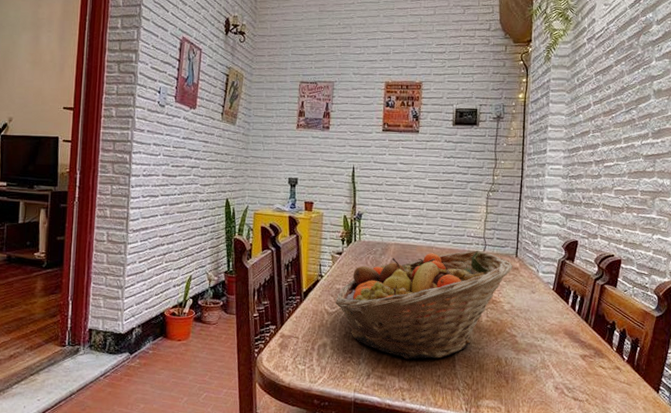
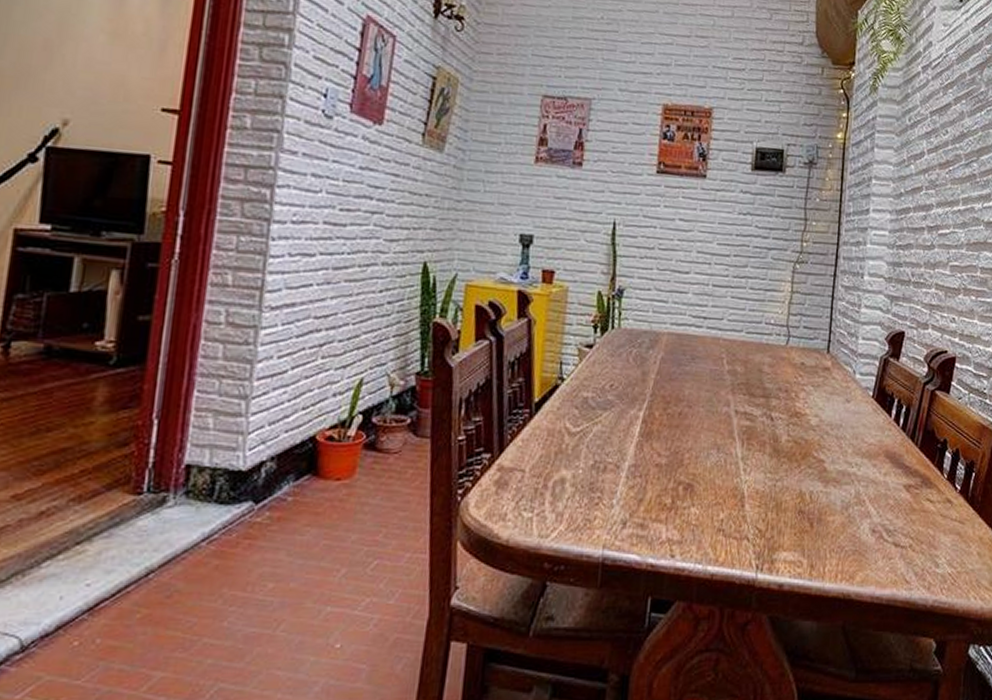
fruit basket: present [335,250,514,359] -> none [580,343,825,498]

